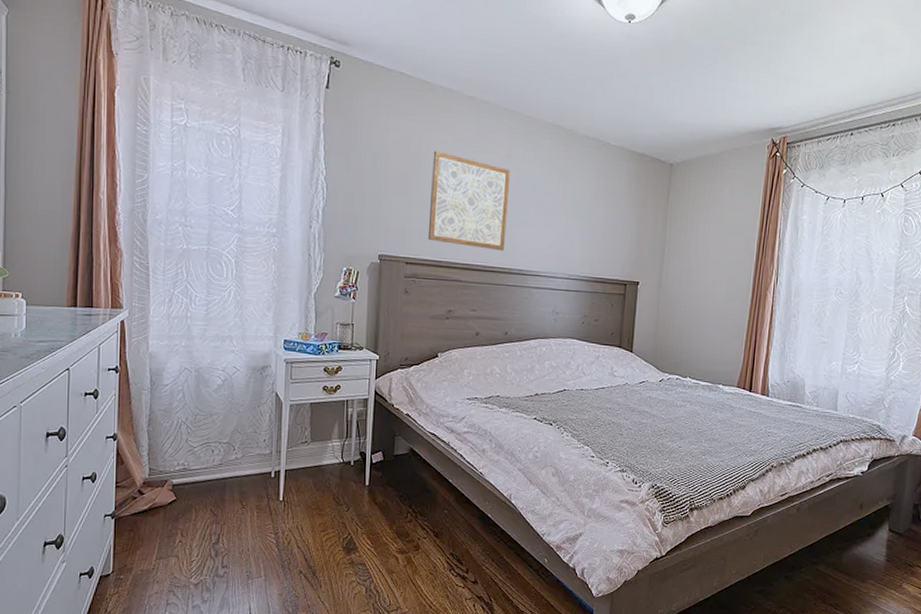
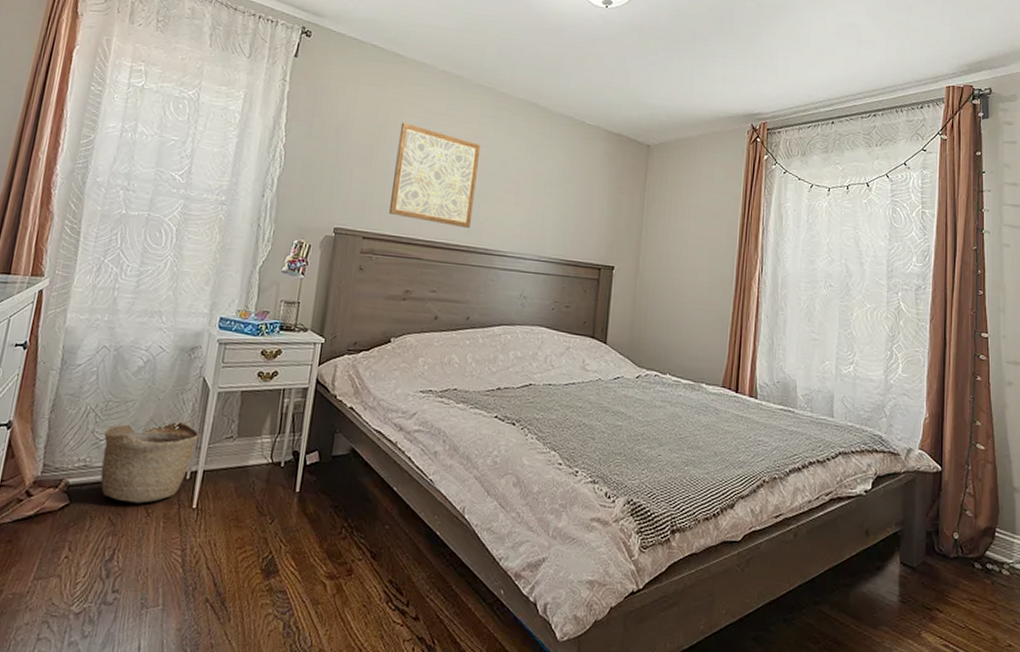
basket: none [196,429,278,498] -> present [100,420,200,503]

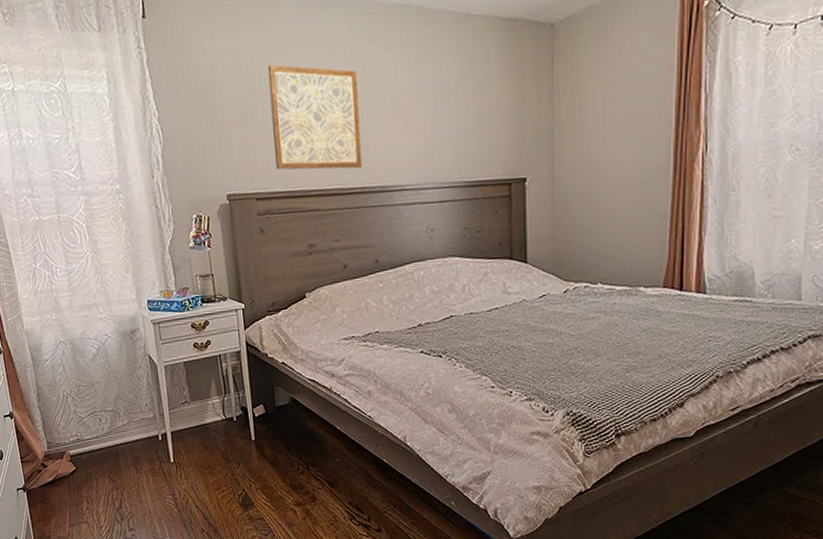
basket: present [100,420,200,503] -> none [84,394,160,464]

